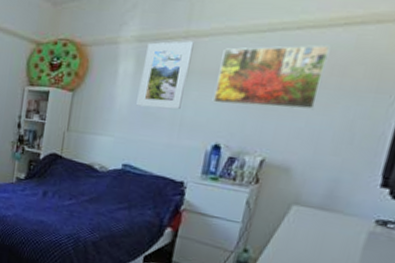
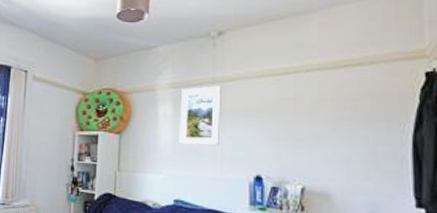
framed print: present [212,44,331,110] -> none [246,83,339,140]

